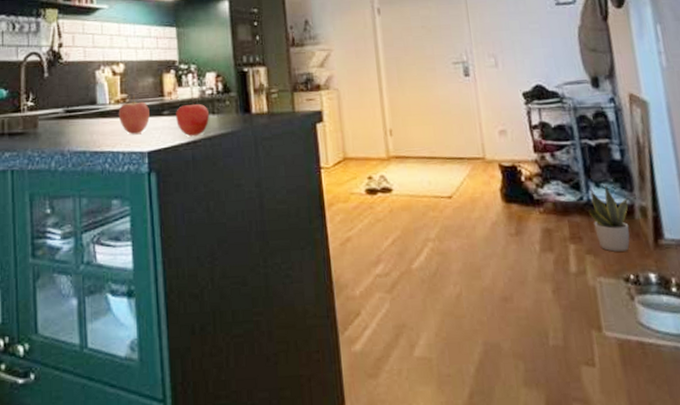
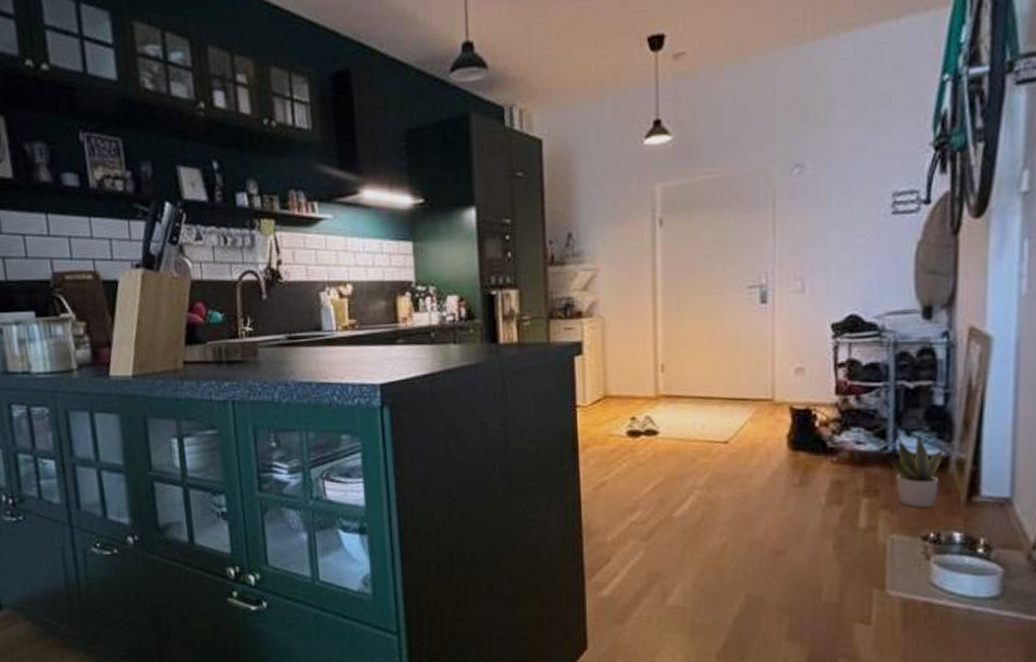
fruit: present [118,94,150,135] -> none [346,320,382,366]
fruit: present [176,99,209,137] -> none [412,327,450,369]

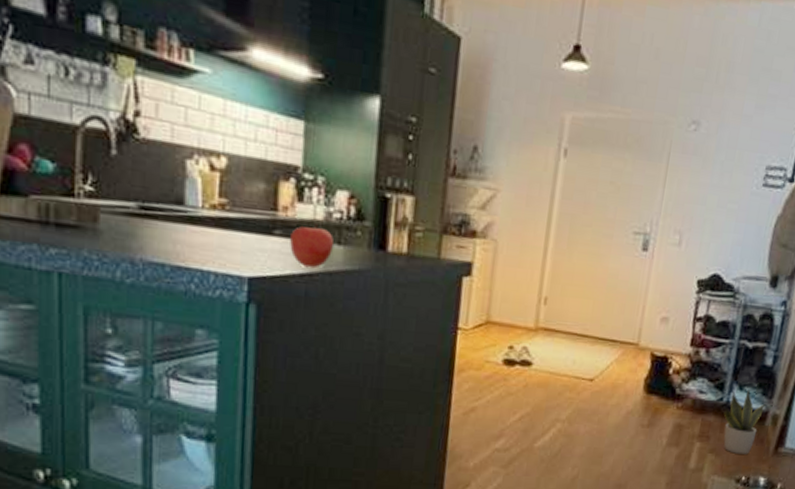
fruit: none [412,327,450,369] -> present [290,222,333,269]

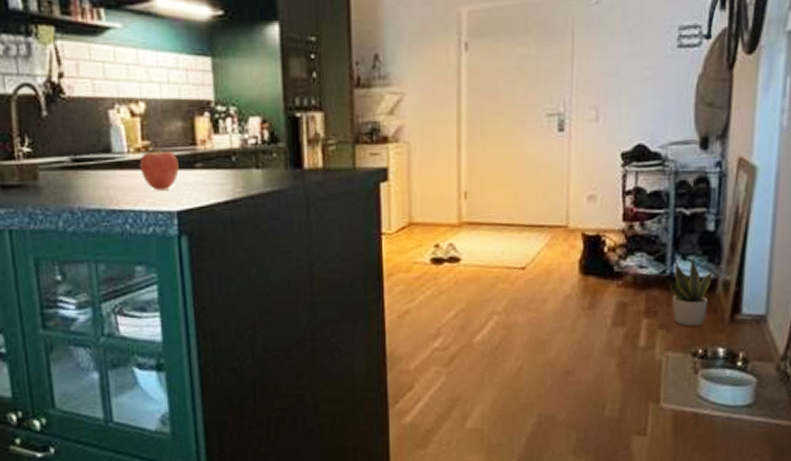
fruit: none [213,201,256,254] -> present [139,141,179,191]
fruit: present [290,222,333,269] -> none [211,150,252,195]

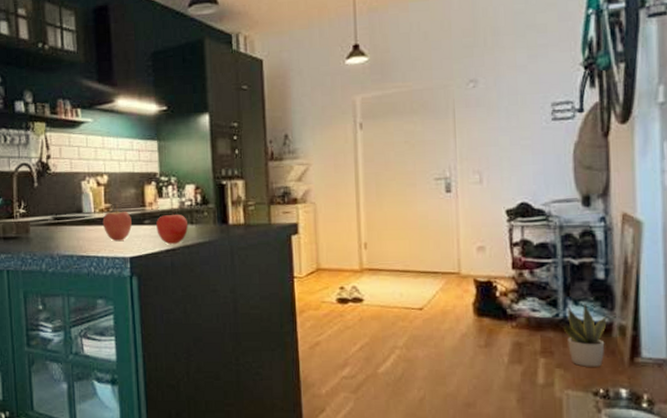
fruit: none [211,150,252,195] -> present [156,210,188,245]

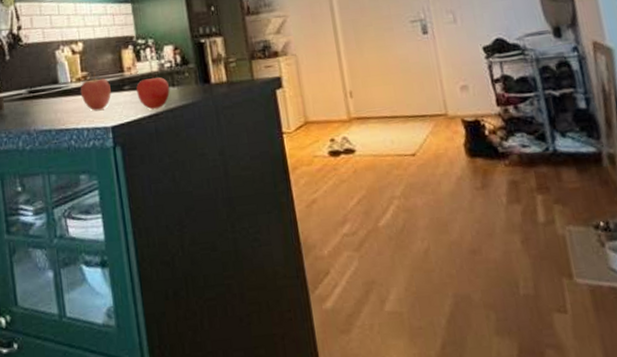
potted plant: present [563,304,608,368] -> none [554,135,599,201]

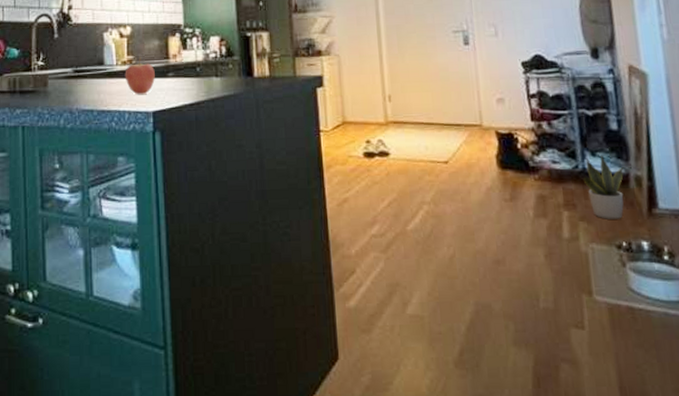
fruit: present [136,73,170,110] -> none [180,62,212,98]
potted plant: none [554,135,599,201] -> present [583,155,624,220]

